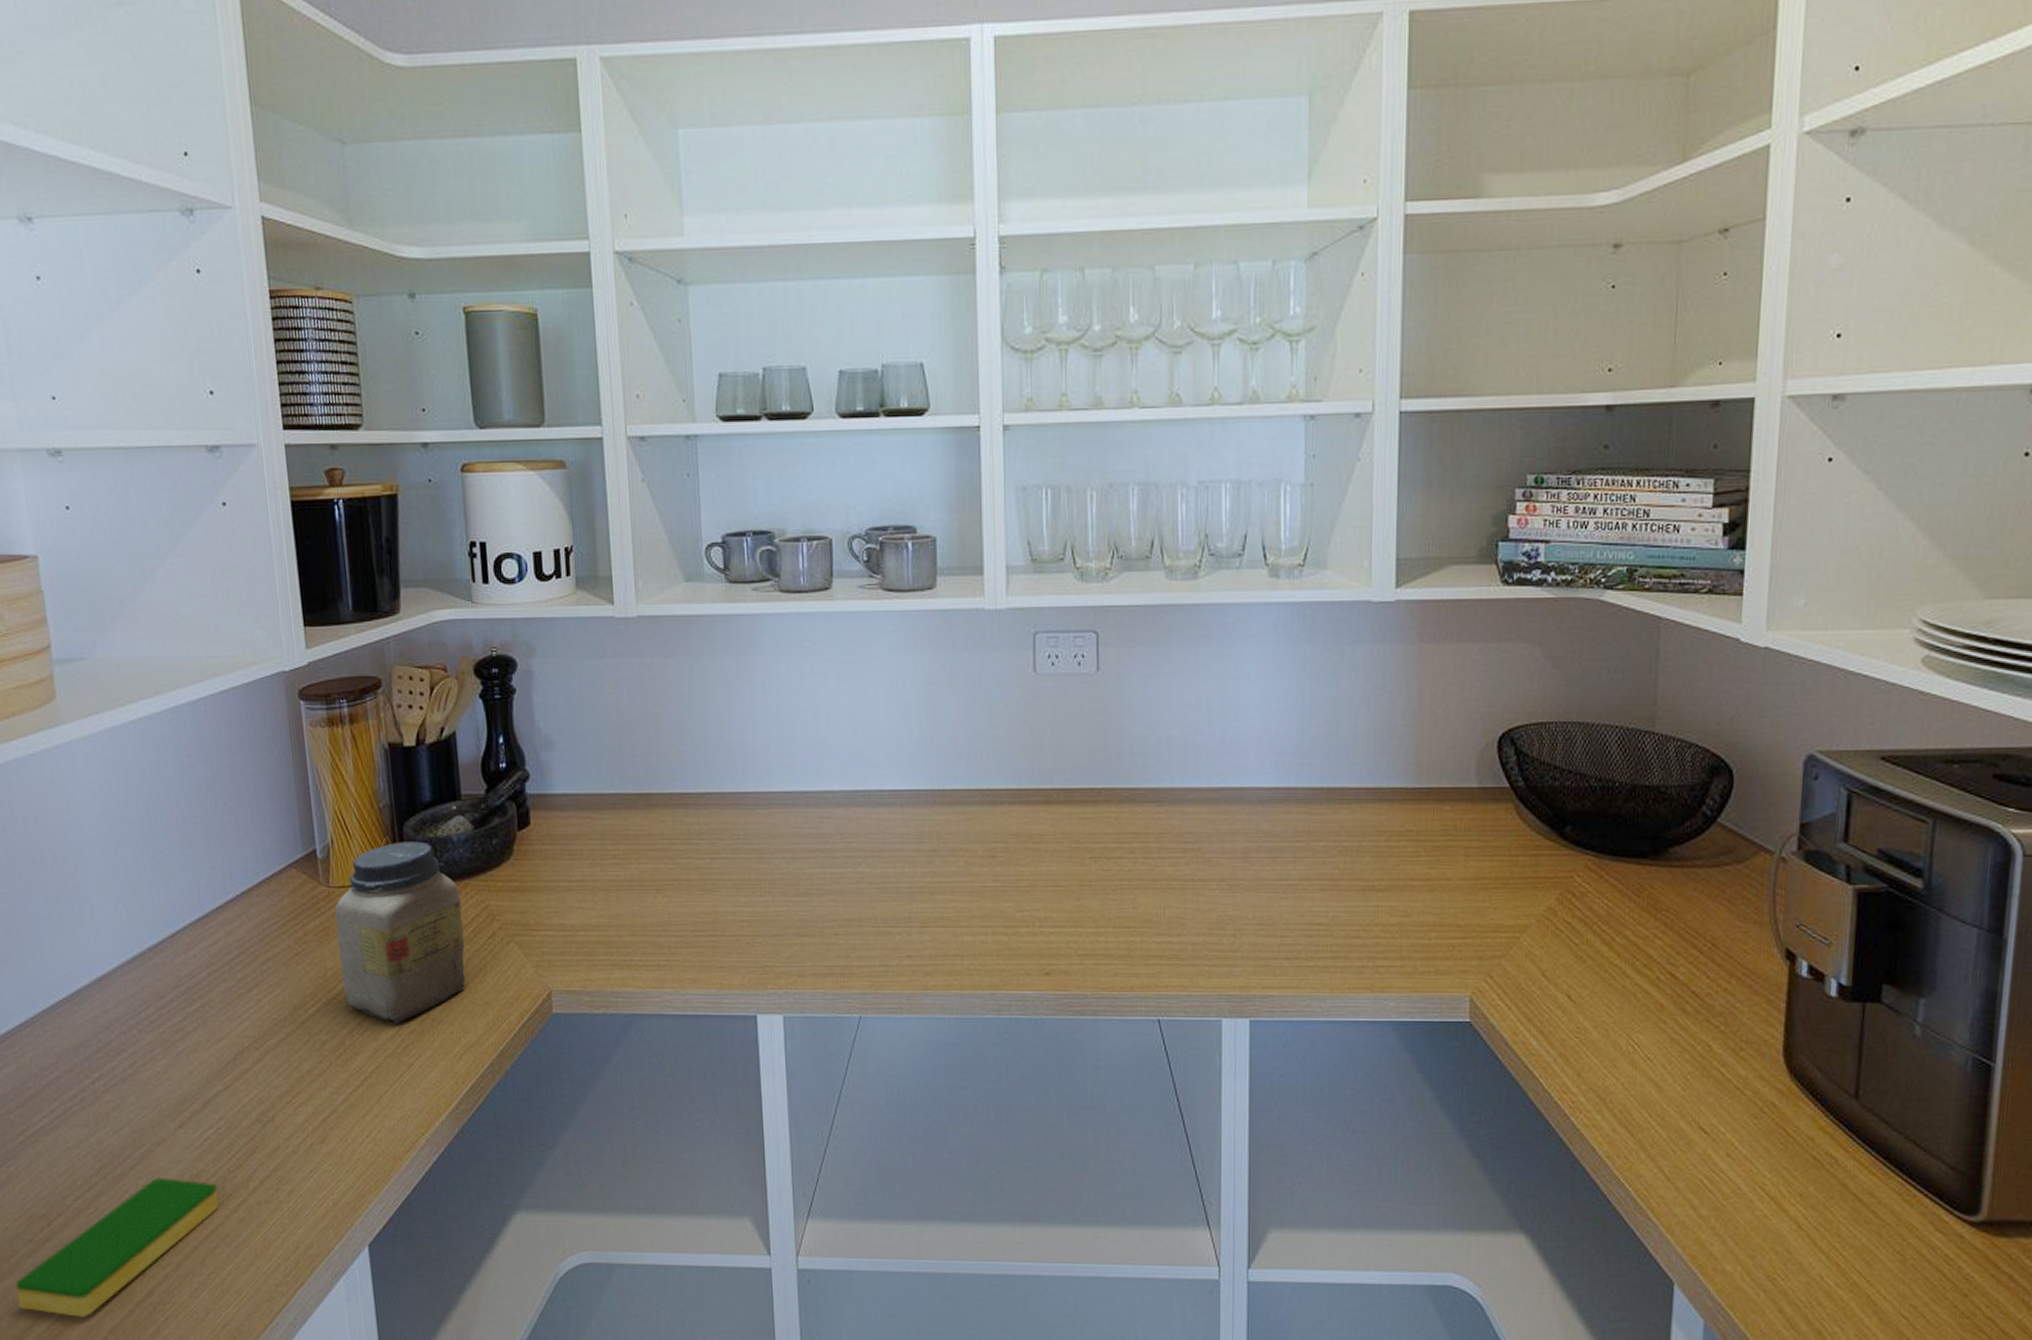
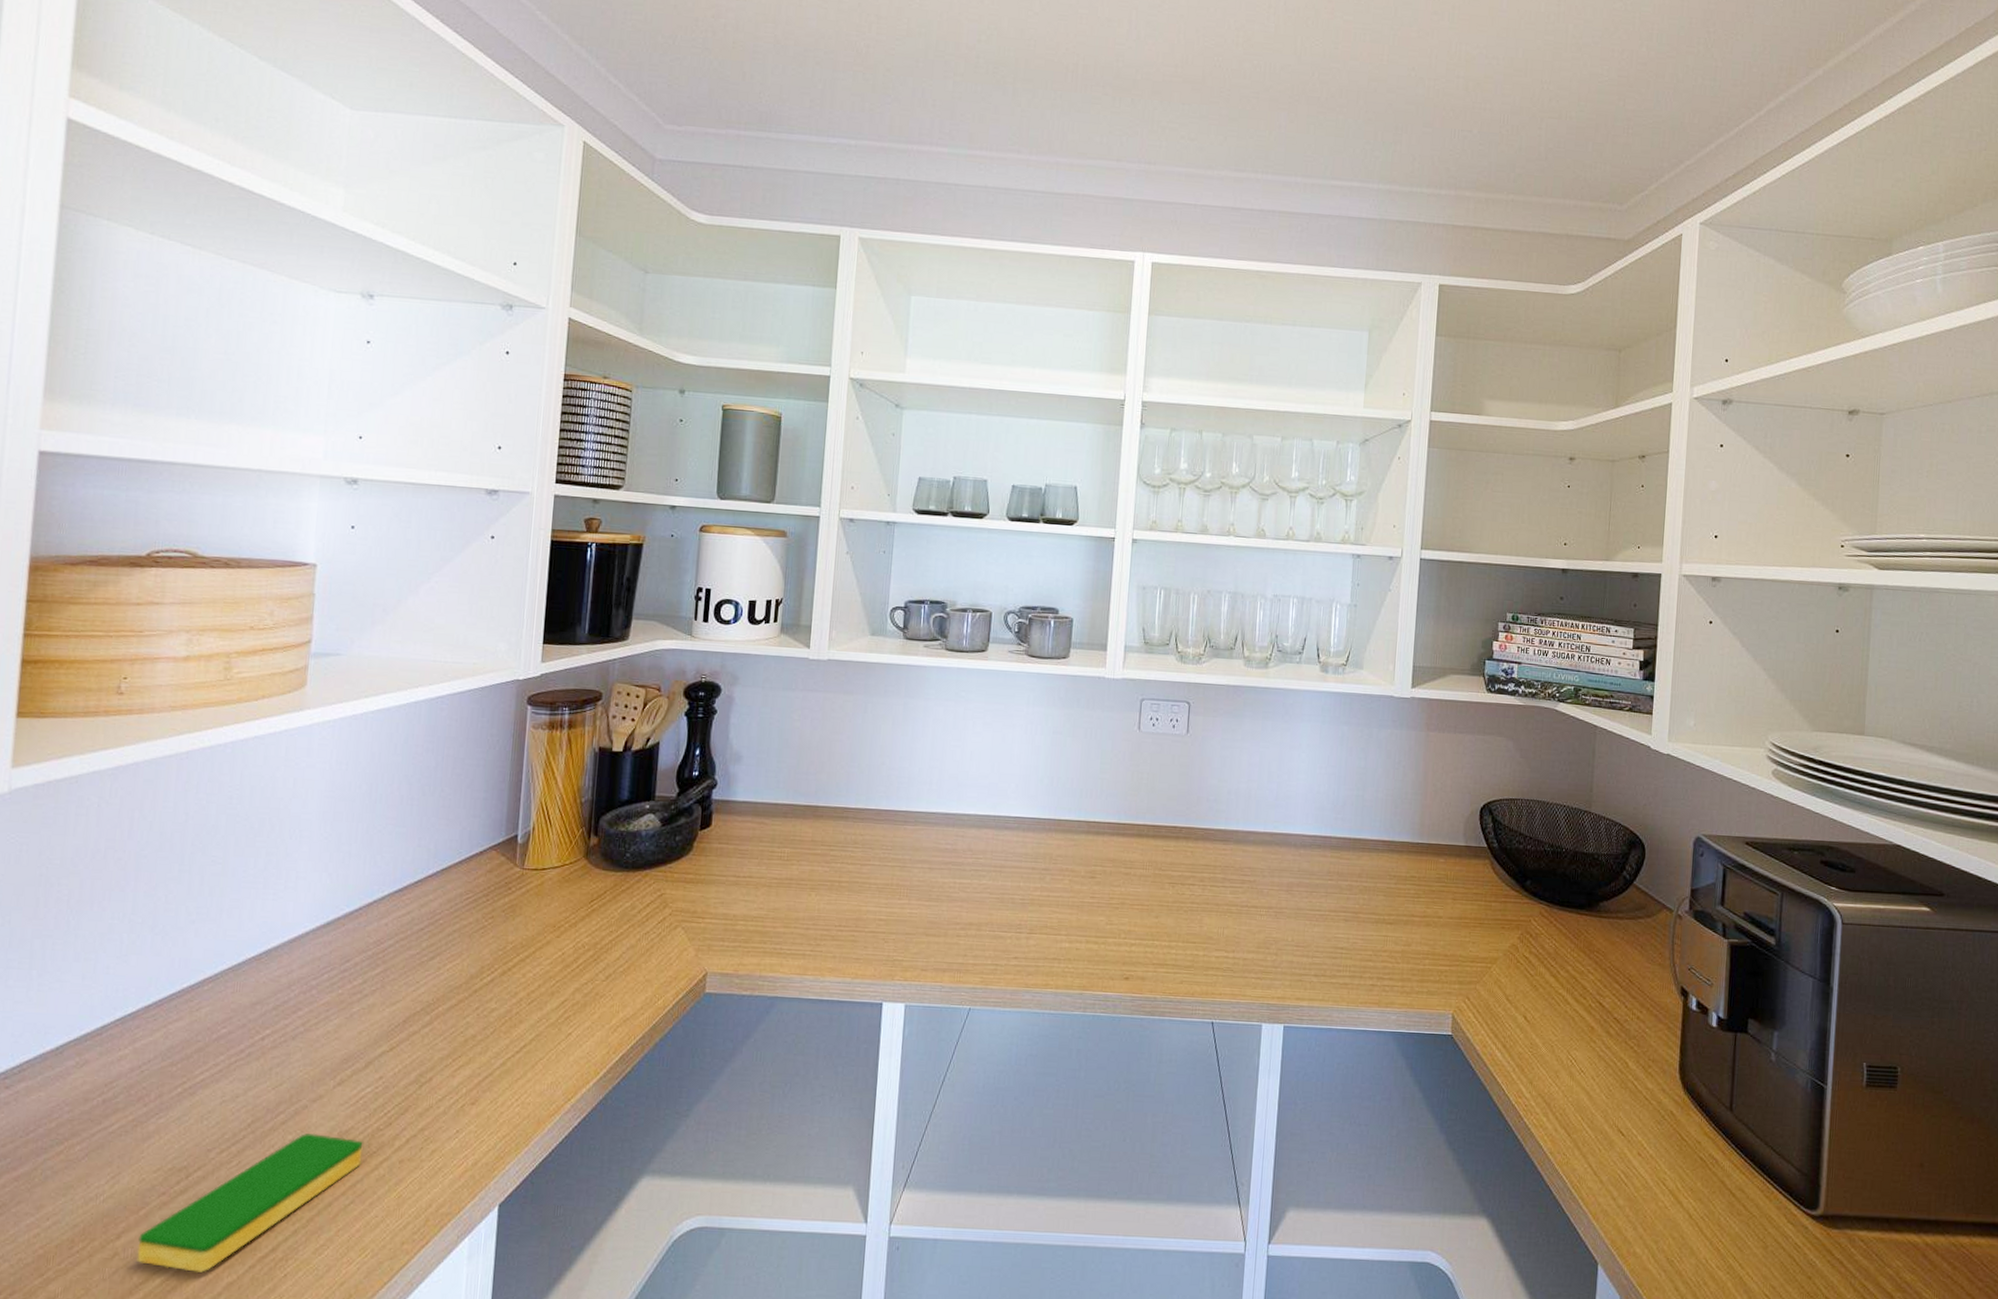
jar: present [334,841,465,1024] -> none [519,833,640,996]

